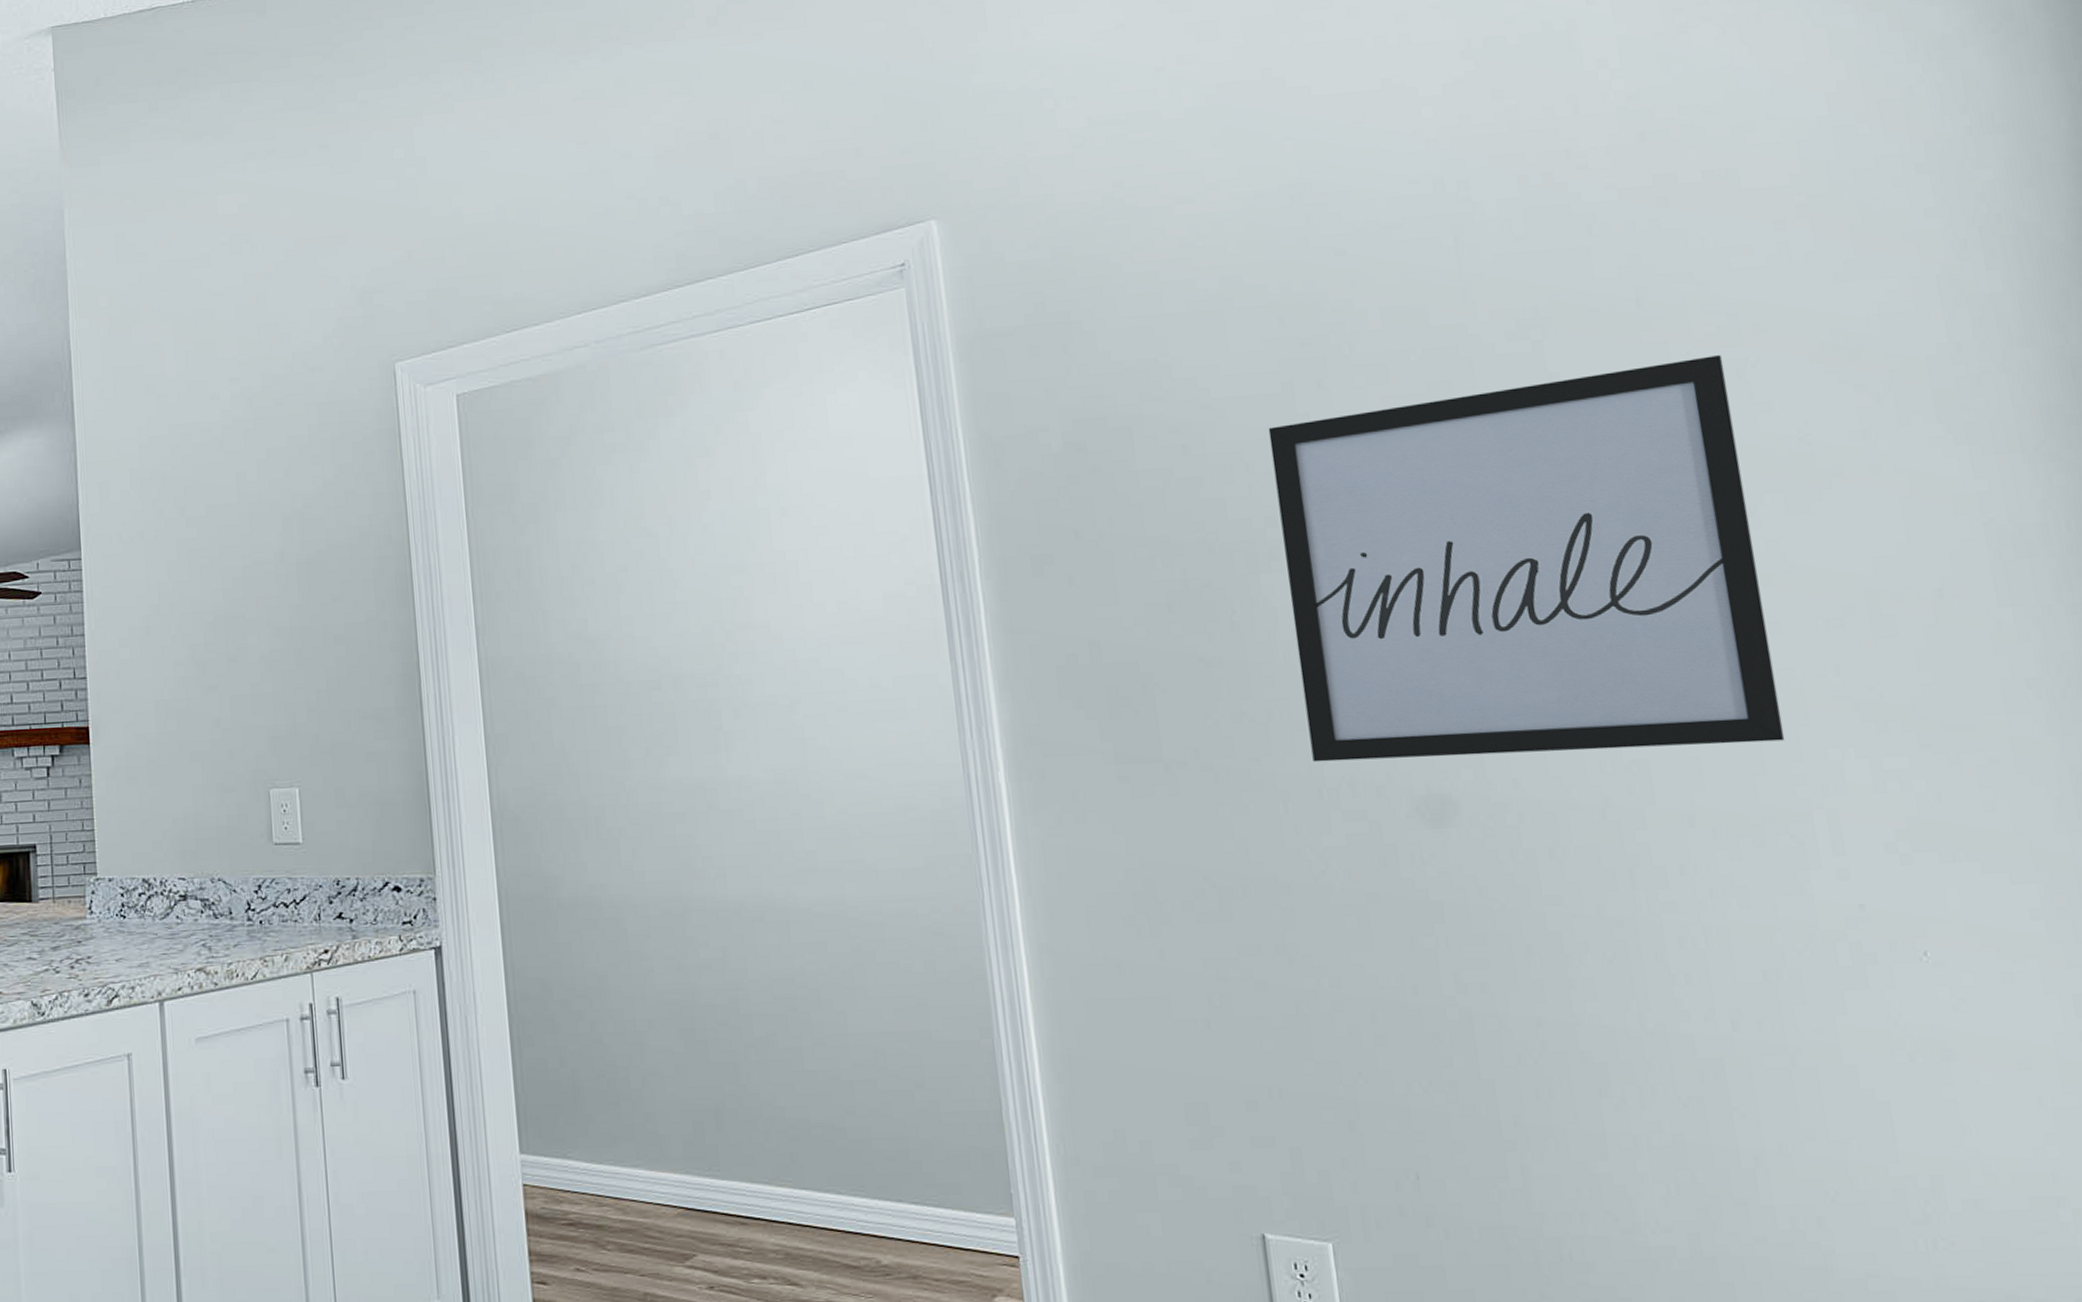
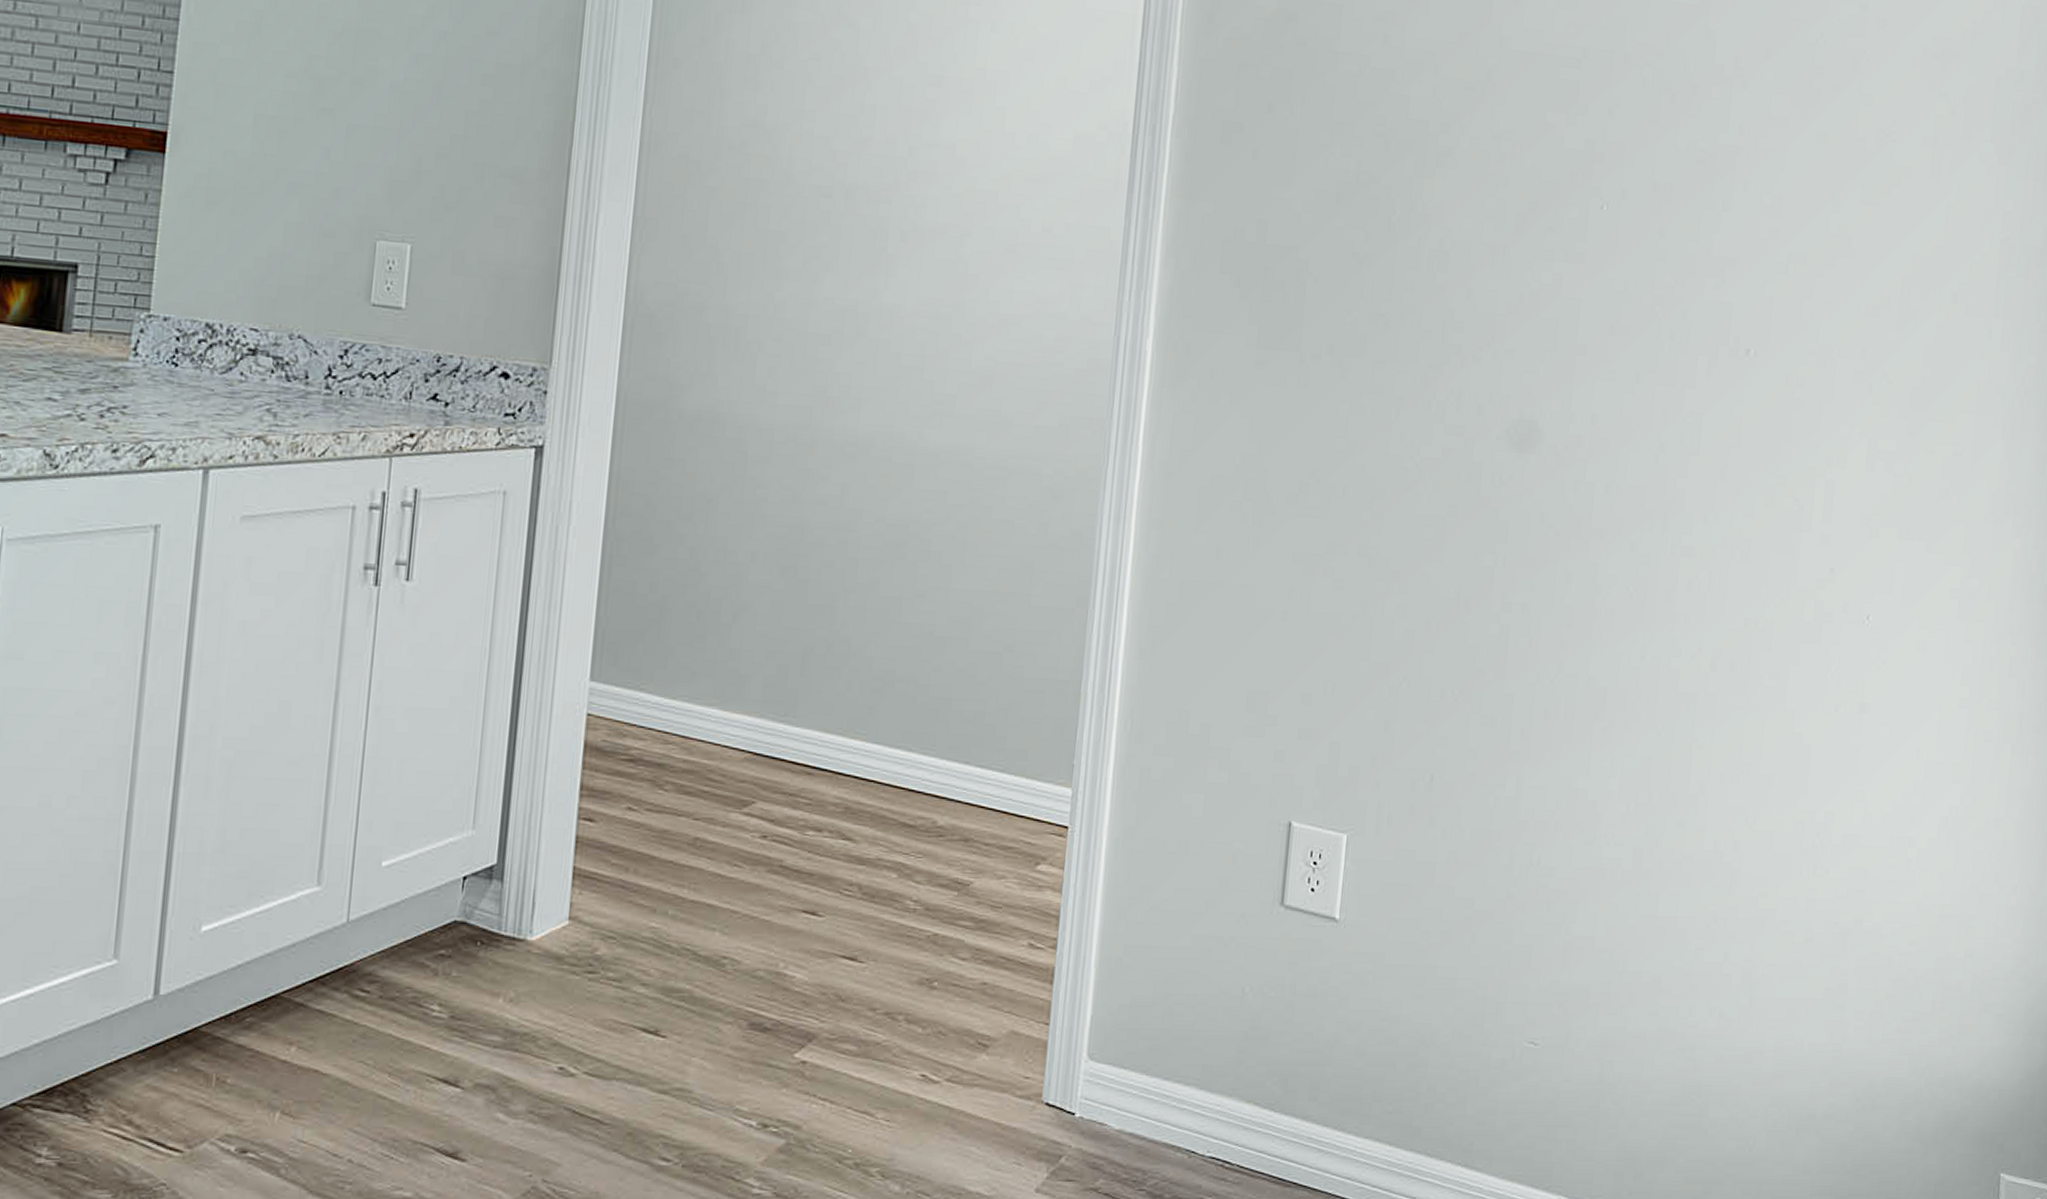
wall art: present [1268,355,1785,763] -> none [1430,32,1847,412]

